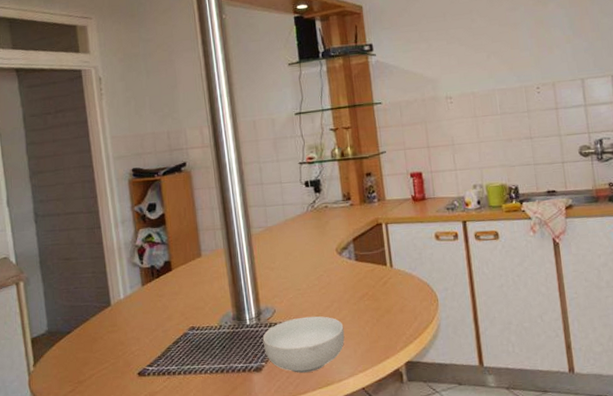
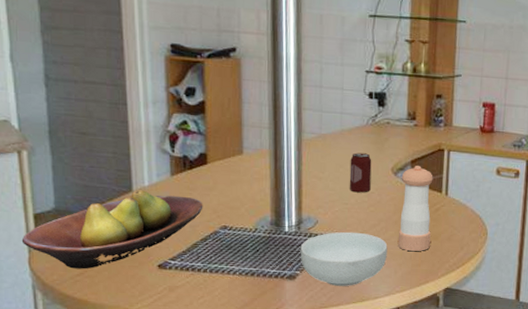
fruit bowl: none [22,303,172,386] -> present [21,190,203,269]
beverage can: none [297,238,319,278] -> present [349,152,372,193]
pepper shaker: none [346,243,384,329] -> present [398,166,433,252]

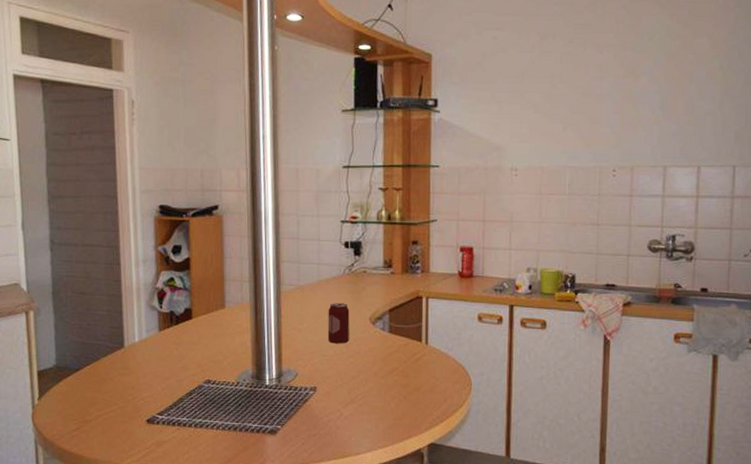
fruit bowl: present [21,190,203,269] -> none [26,346,189,424]
cereal bowl: present [300,231,388,287] -> none [281,384,368,442]
pepper shaker: present [398,166,433,252] -> none [379,314,412,405]

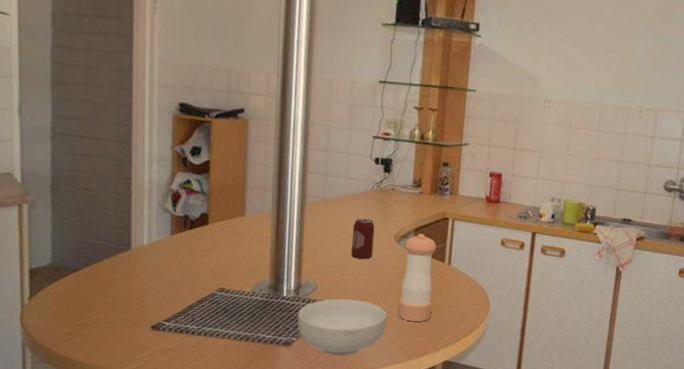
cereal bowl: none [281,384,368,442] -> present [297,298,387,356]
pepper shaker: none [379,314,412,405] -> present [398,234,437,322]

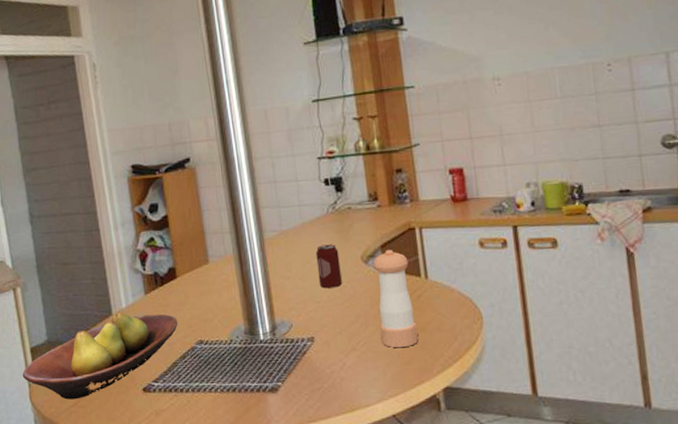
fruit bowl: none [15,248,202,328] -> present [22,312,178,400]
cereal bowl: present [297,298,387,356] -> none [278,332,372,396]

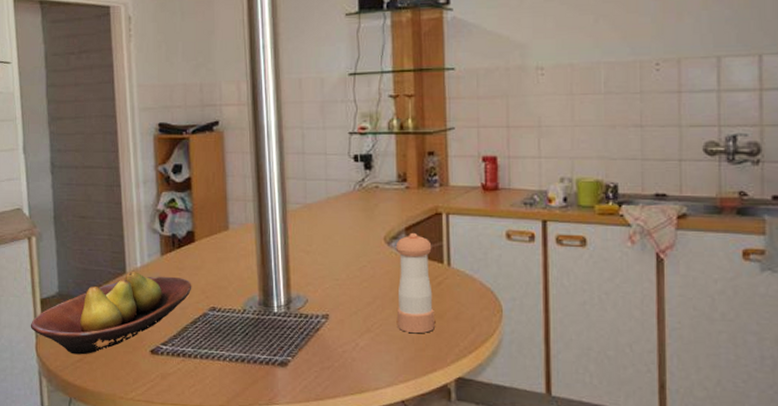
beverage can: present [316,244,342,289] -> none [338,222,362,267]

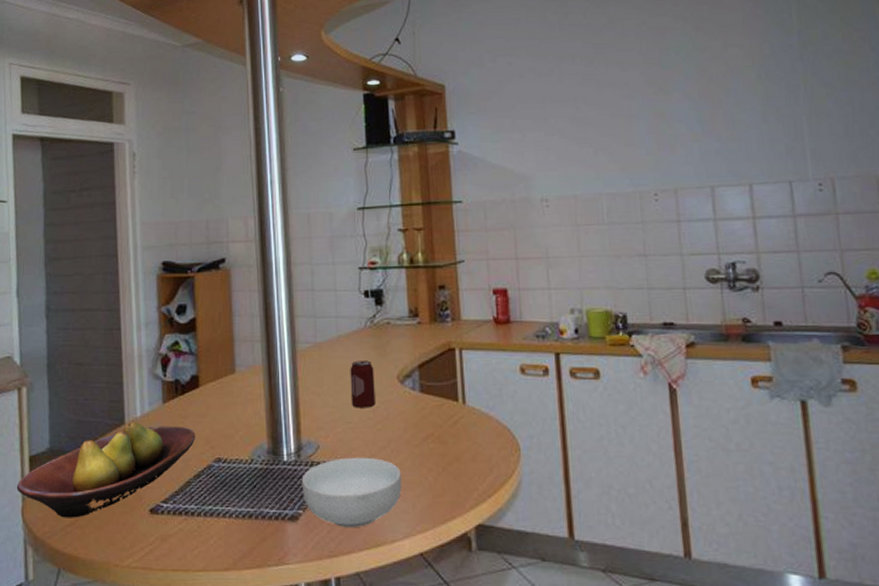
cereal bowl: none [291,311,386,376] -> present [301,457,402,528]
beverage can: none [338,222,362,267] -> present [350,360,375,408]
pepper shaker: present [395,233,435,334] -> none [409,371,452,479]

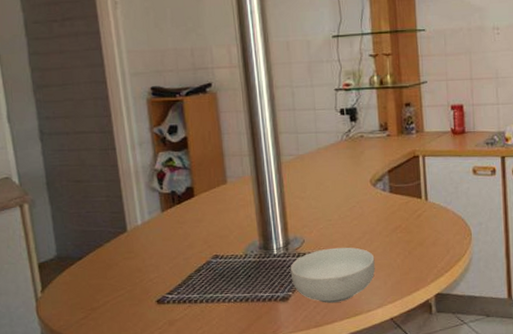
fruit bowl: present [16,422,196,518] -> none [28,229,194,313]
beverage can: present [350,360,375,408] -> none [329,168,352,208]

